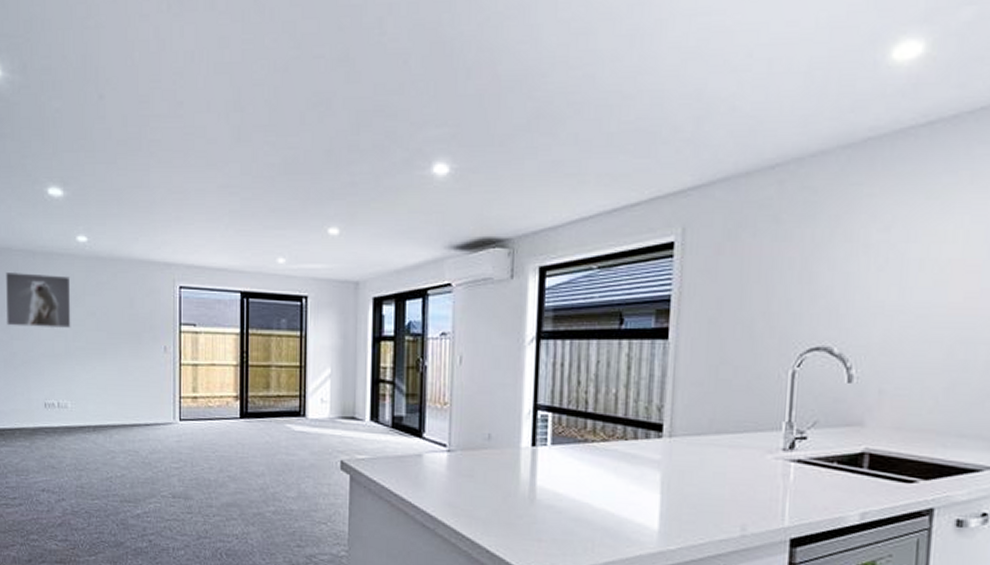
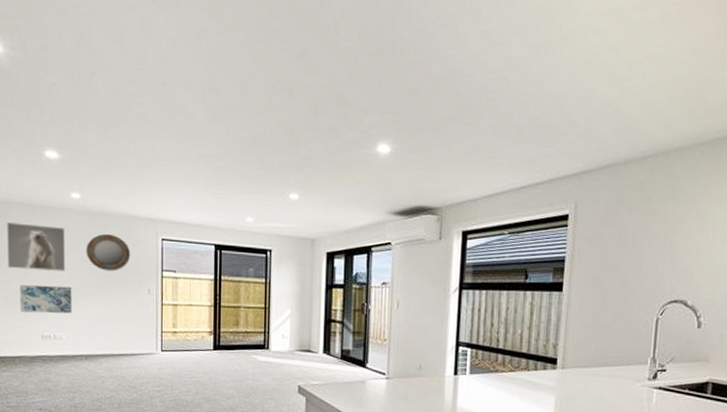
wall art: none [20,344,78,378] -> present [19,284,72,314]
home mirror: none [93,282,144,327] -> present [86,233,131,272]

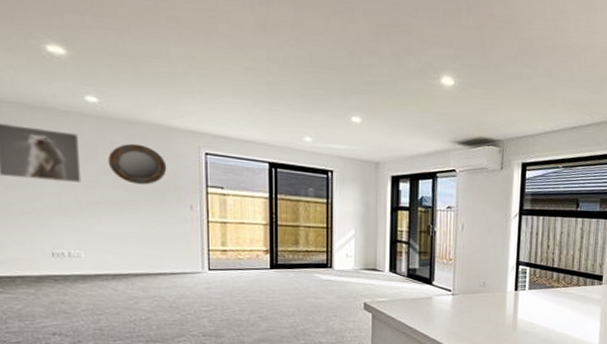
wall art: present [19,284,72,314] -> none [17,194,92,229]

